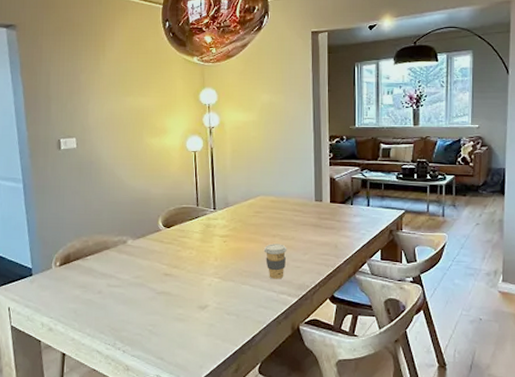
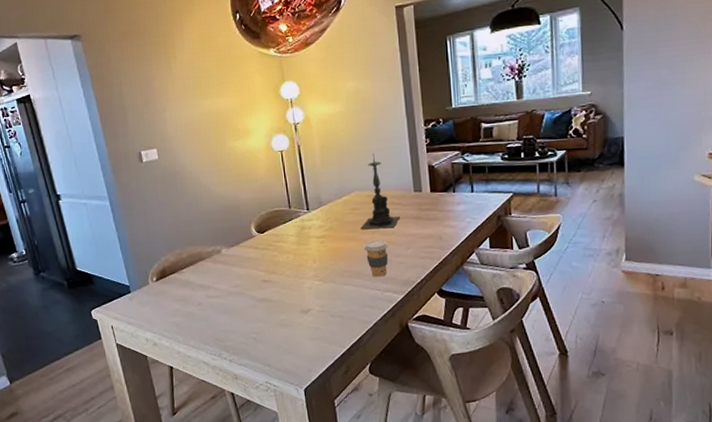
candle holder: none [263,161,300,234] -> present [360,152,400,229]

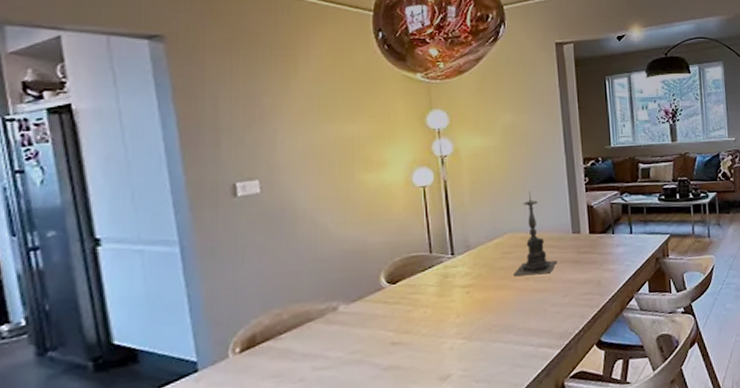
coffee cup: present [363,240,388,277] -> none [516,287,544,331]

